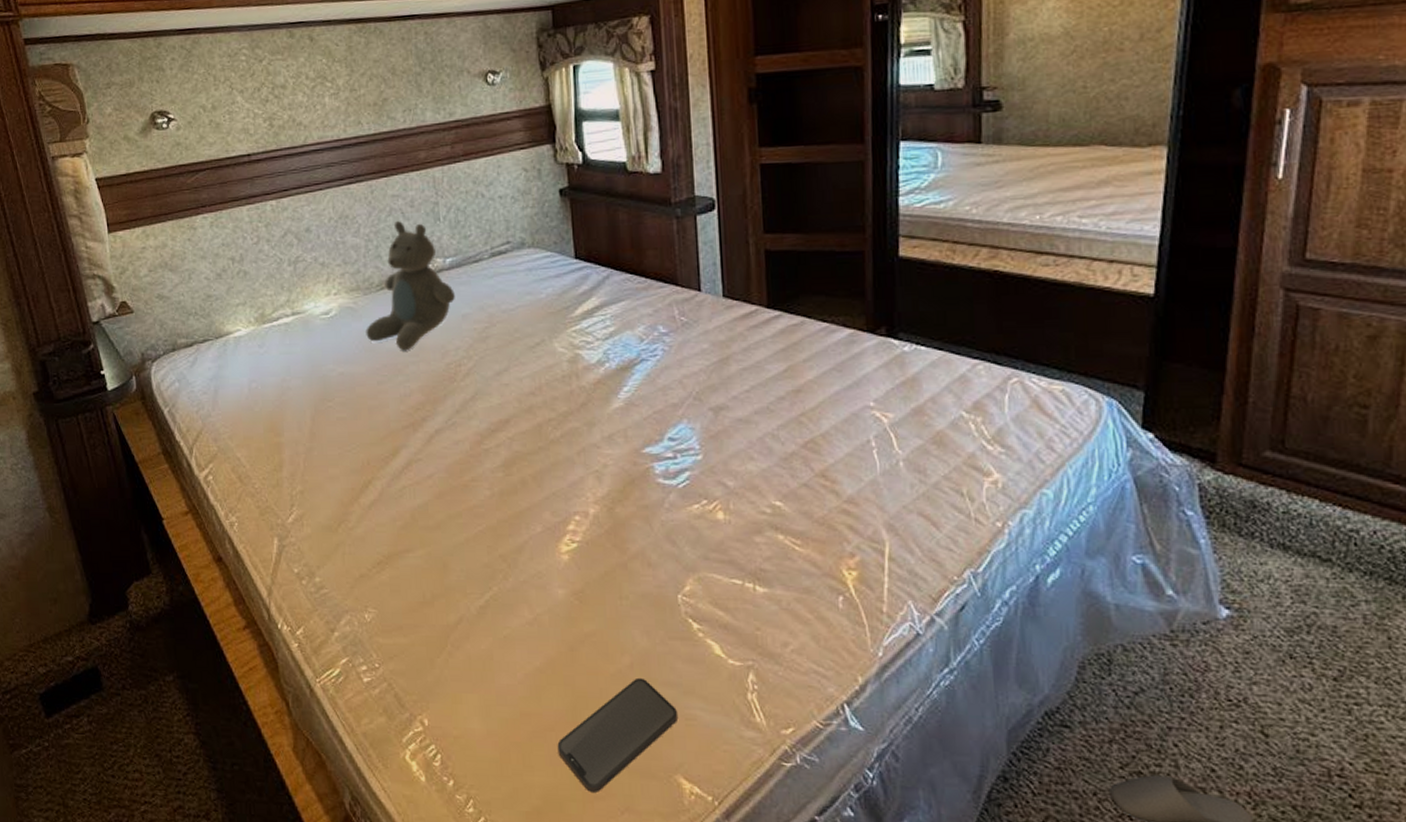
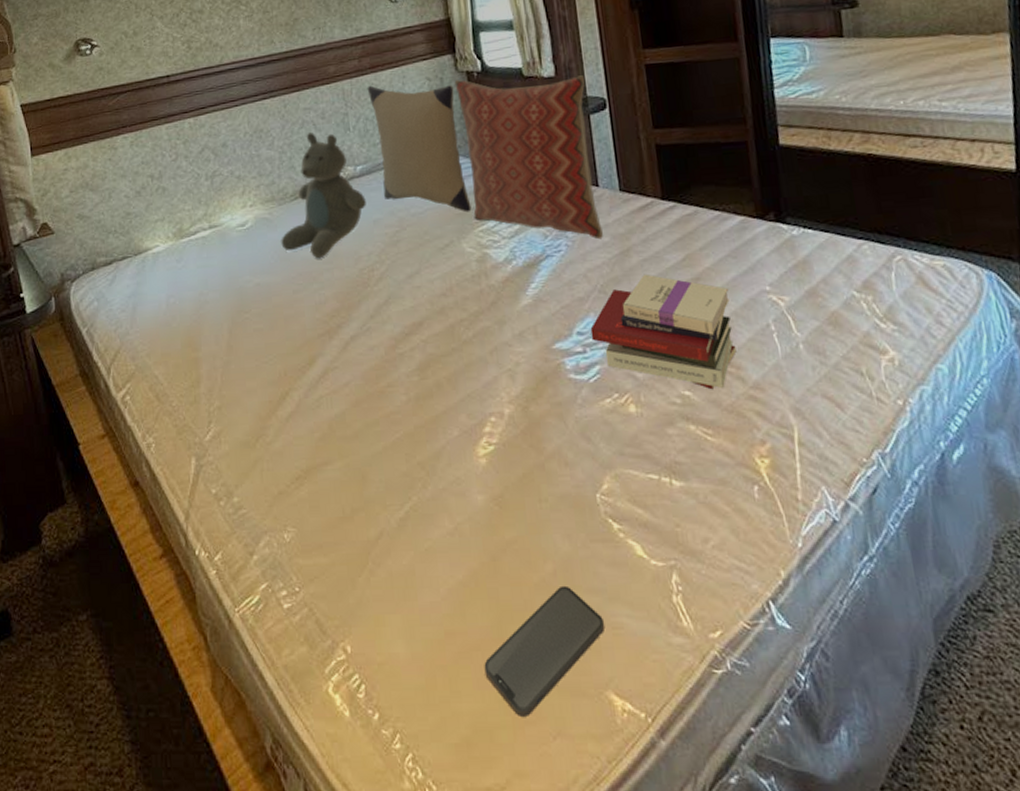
pillow: none [459,174,565,311] -> present [367,85,472,212]
pillow: none [553,172,702,346] -> present [454,75,603,240]
books: none [682,383,833,502] -> present [590,274,737,390]

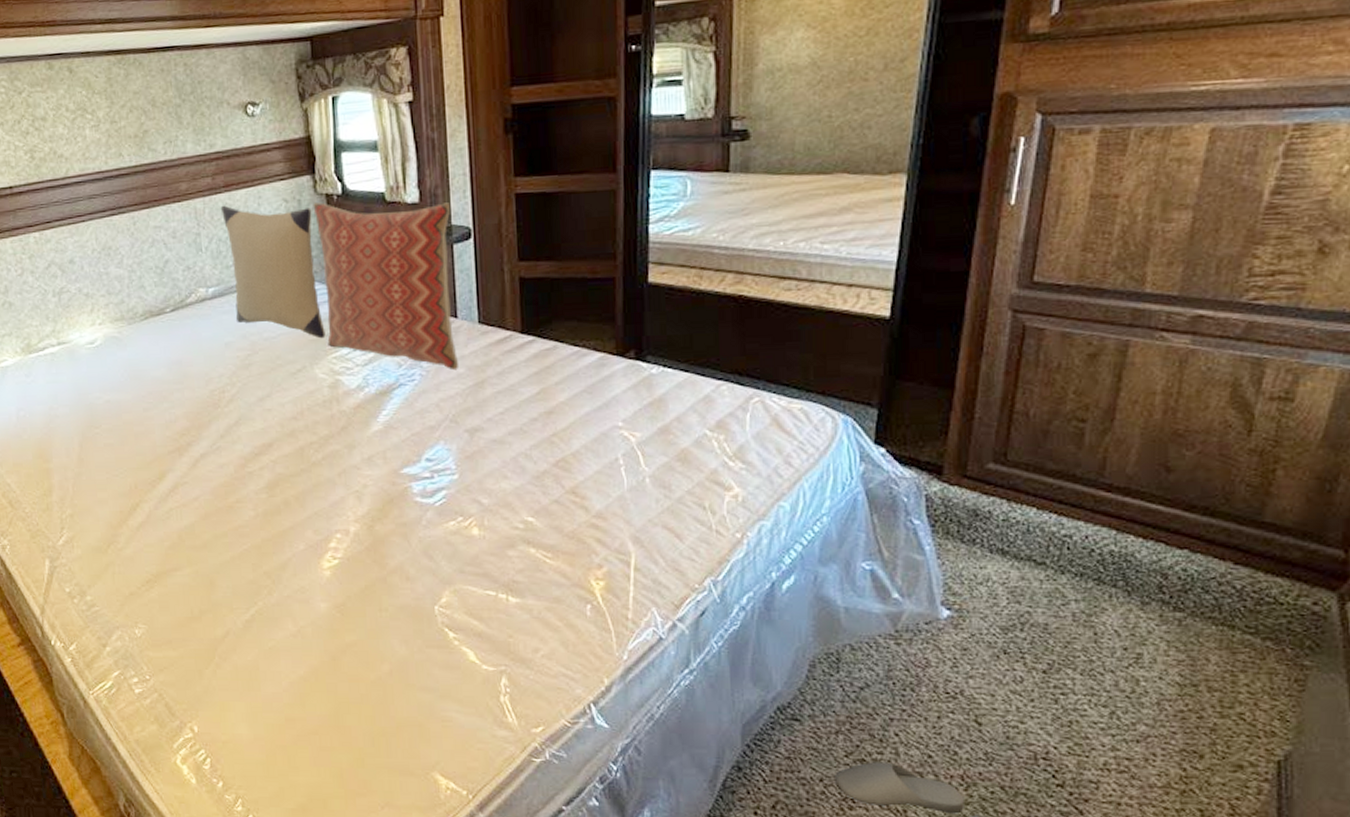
teddy bear: present [281,131,366,259] -> none [131,251,218,379]
smartphone: present [484,585,604,716] -> none [321,683,434,790]
books: present [590,274,737,390] -> none [439,405,583,517]

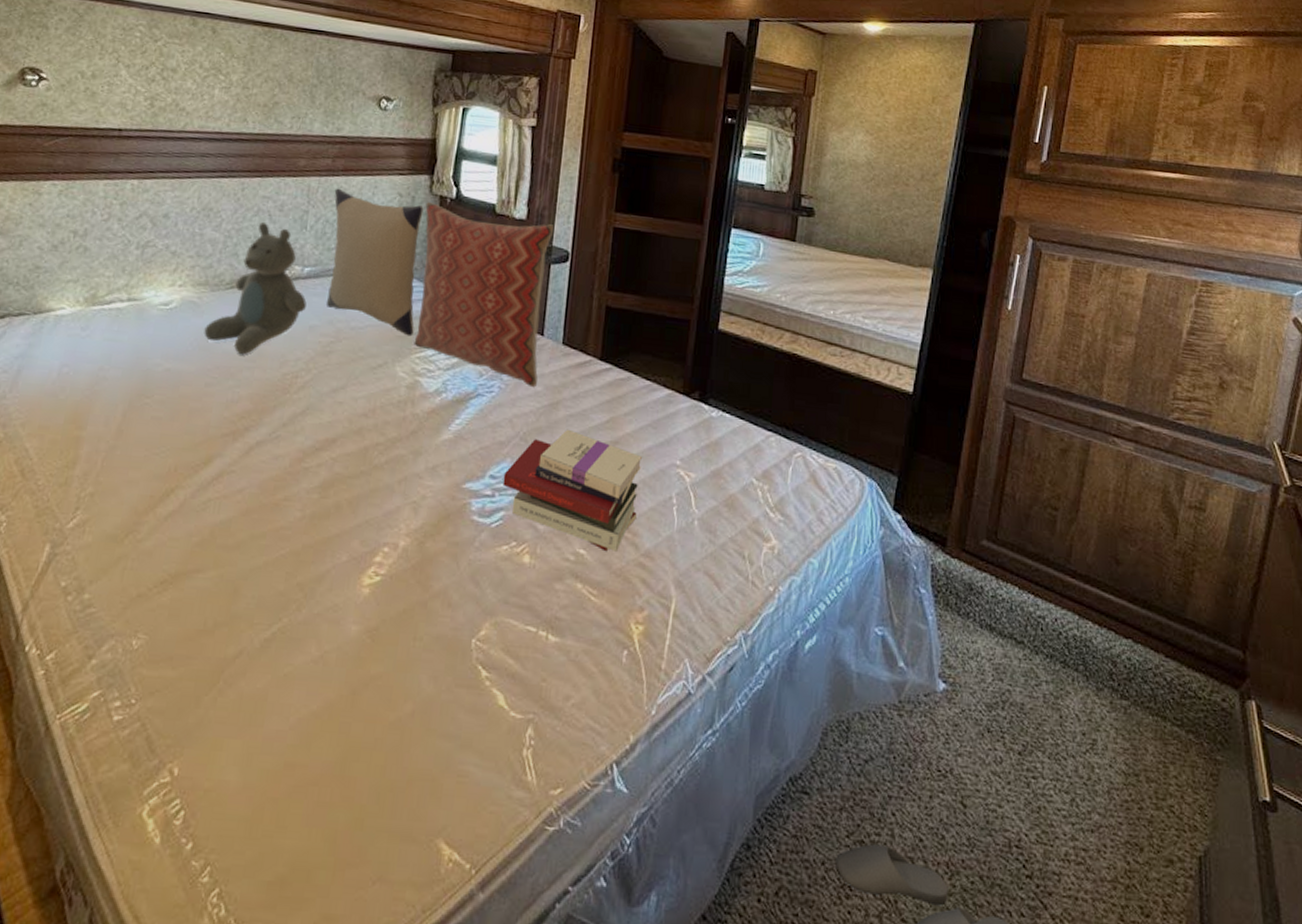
teddy bear: none [131,251,218,379] -> present [204,221,307,355]
books: none [439,405,583,517] -> present [502,429,642,552]

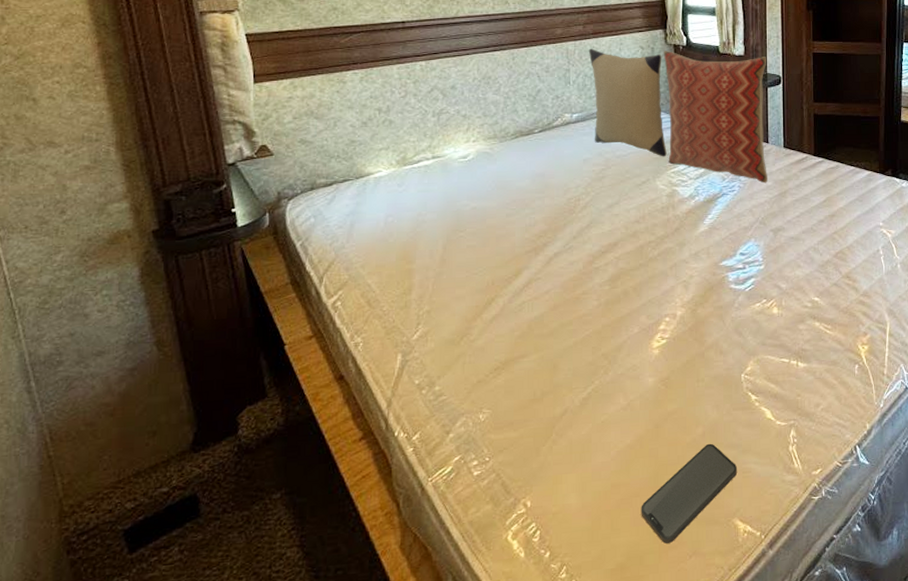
teddy bear: present [204,221,307,355] -> none [499,82,578,189]
smartphone: none [317,727,450,859] -> present [641,443,737,543]
books: present [502,429,642,552] -> none [750,210,854,297]

